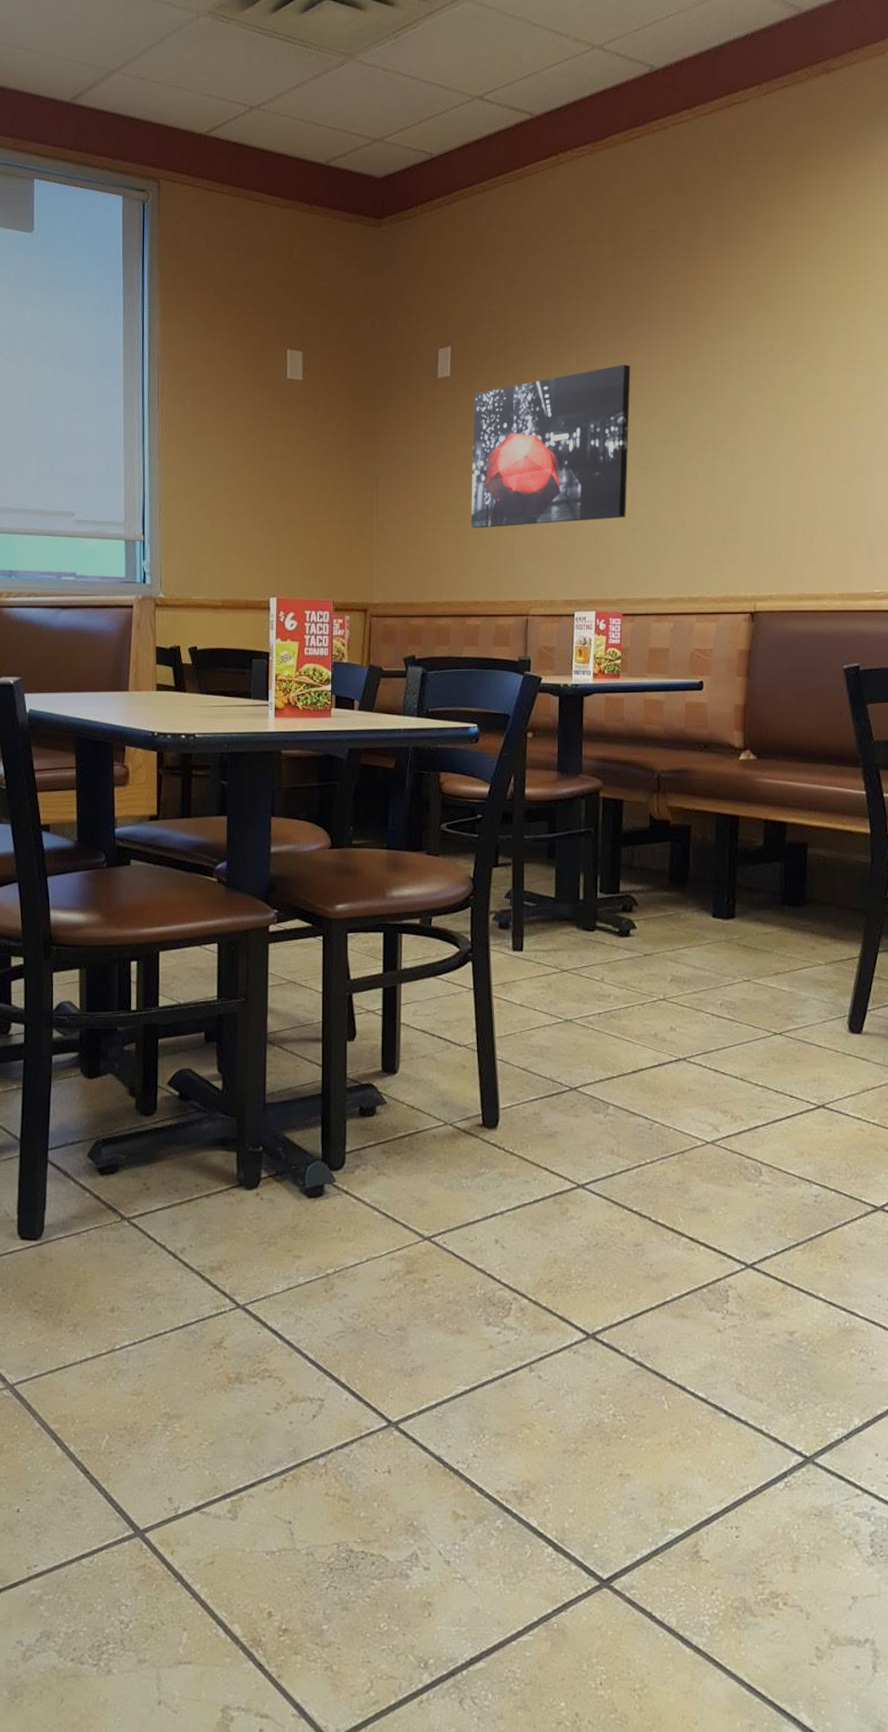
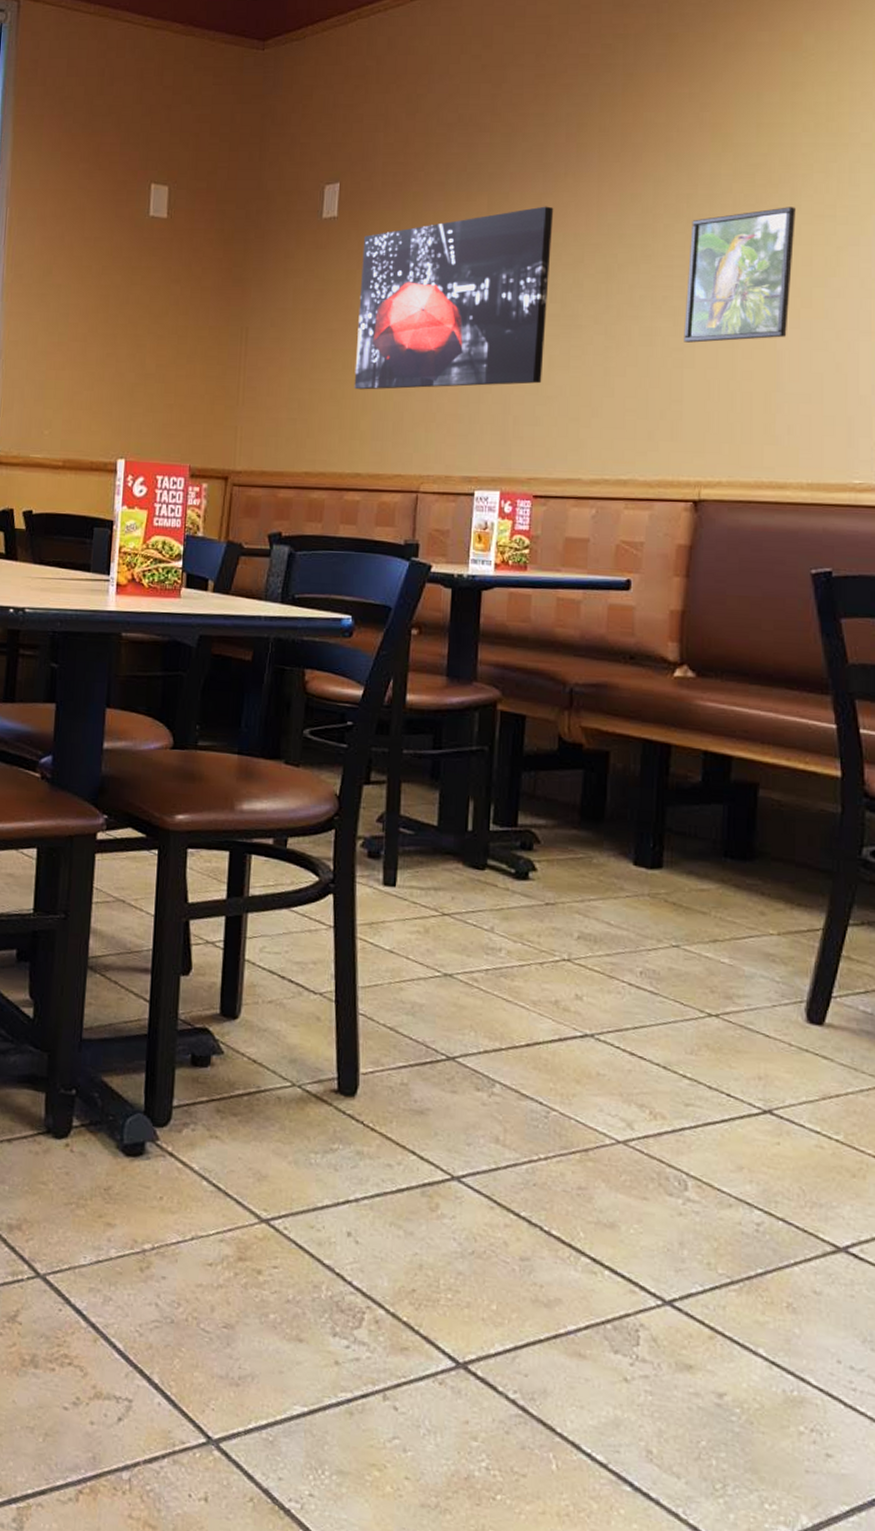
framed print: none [739,362,824,479] -> present [684,207,796,343]

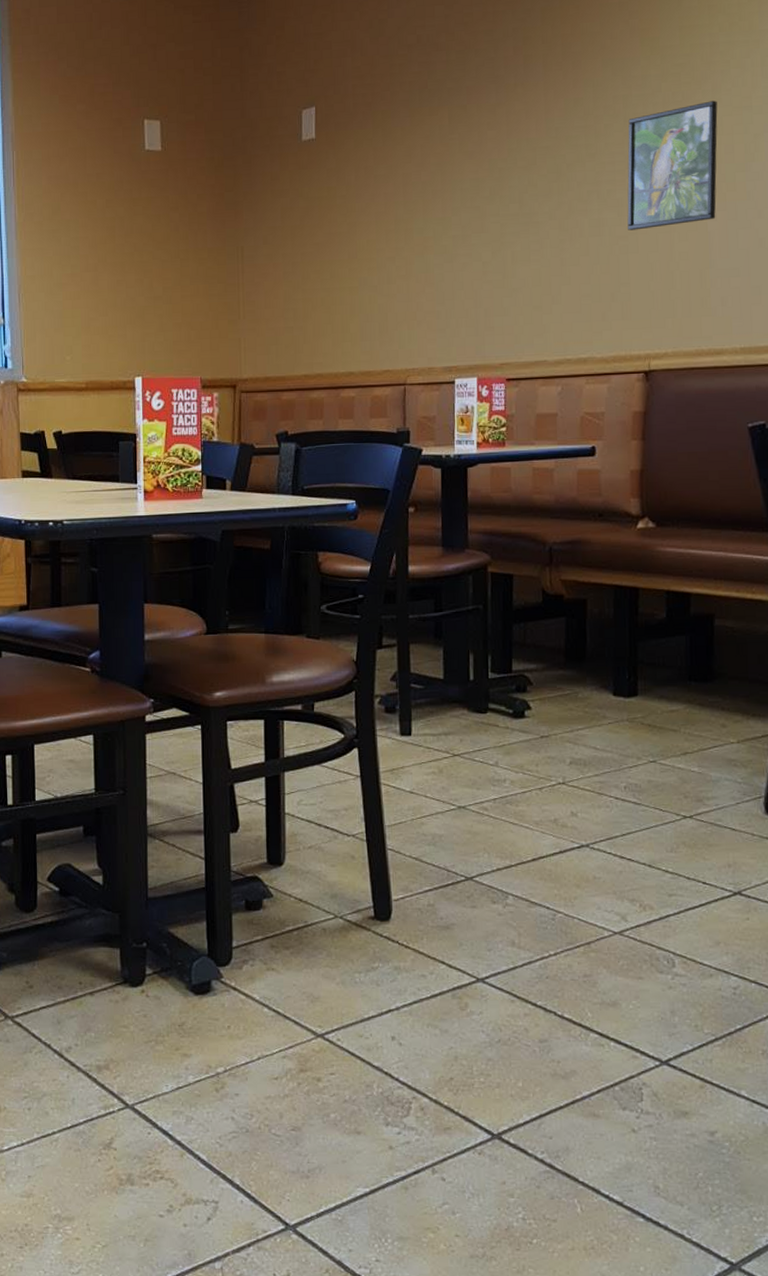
wall art: present [354,206,554,390] -> none [340,115,508,296]

